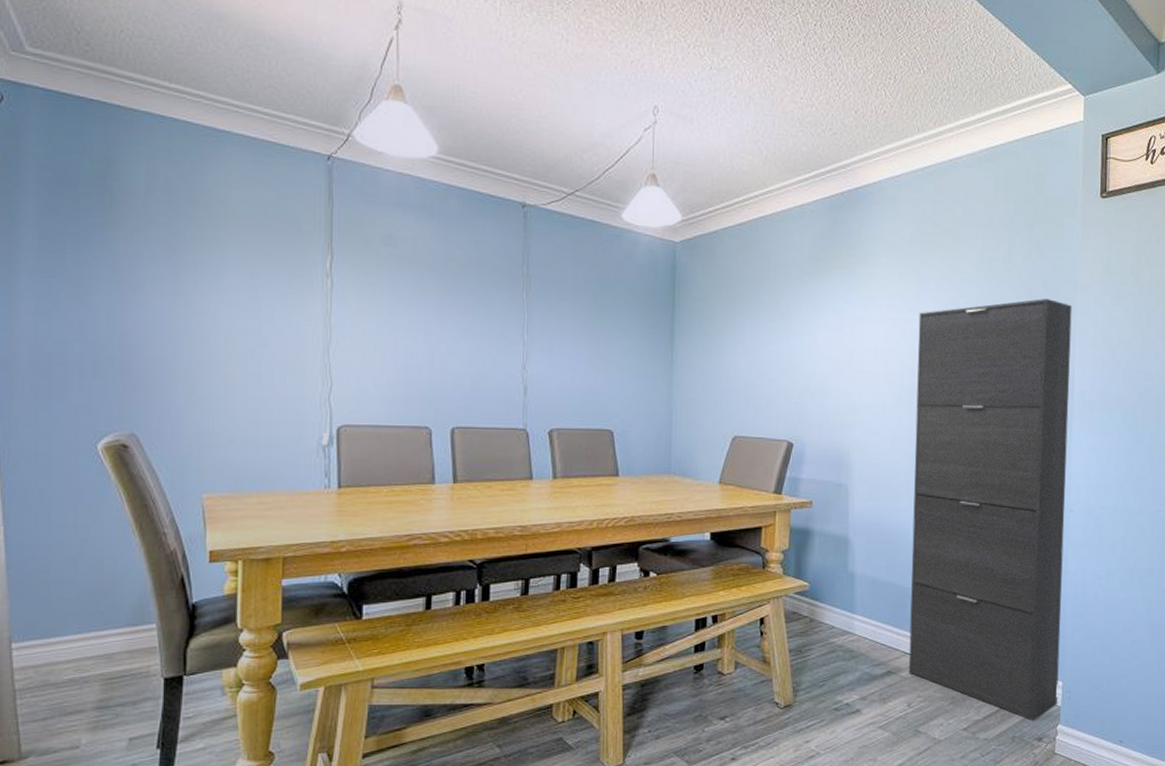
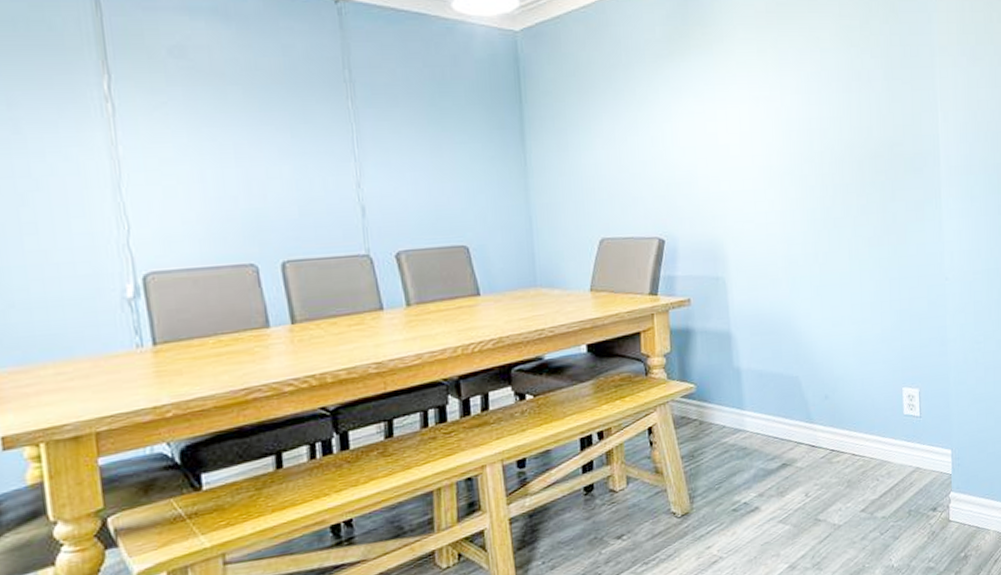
cabinet: present [908,299,1072,721] -> none [781,65,948,493]

